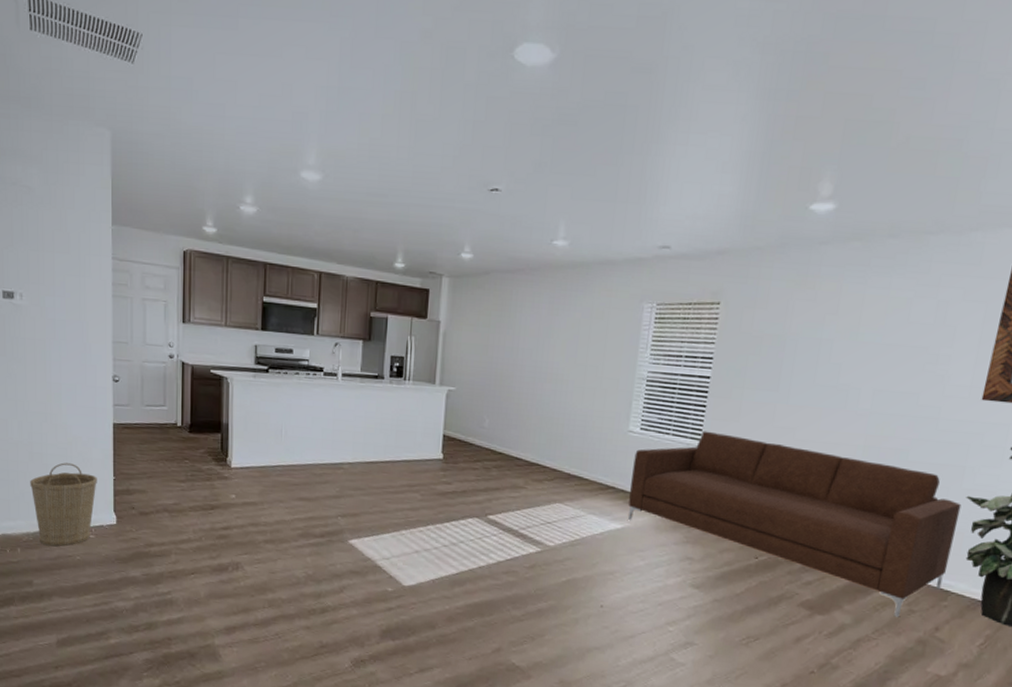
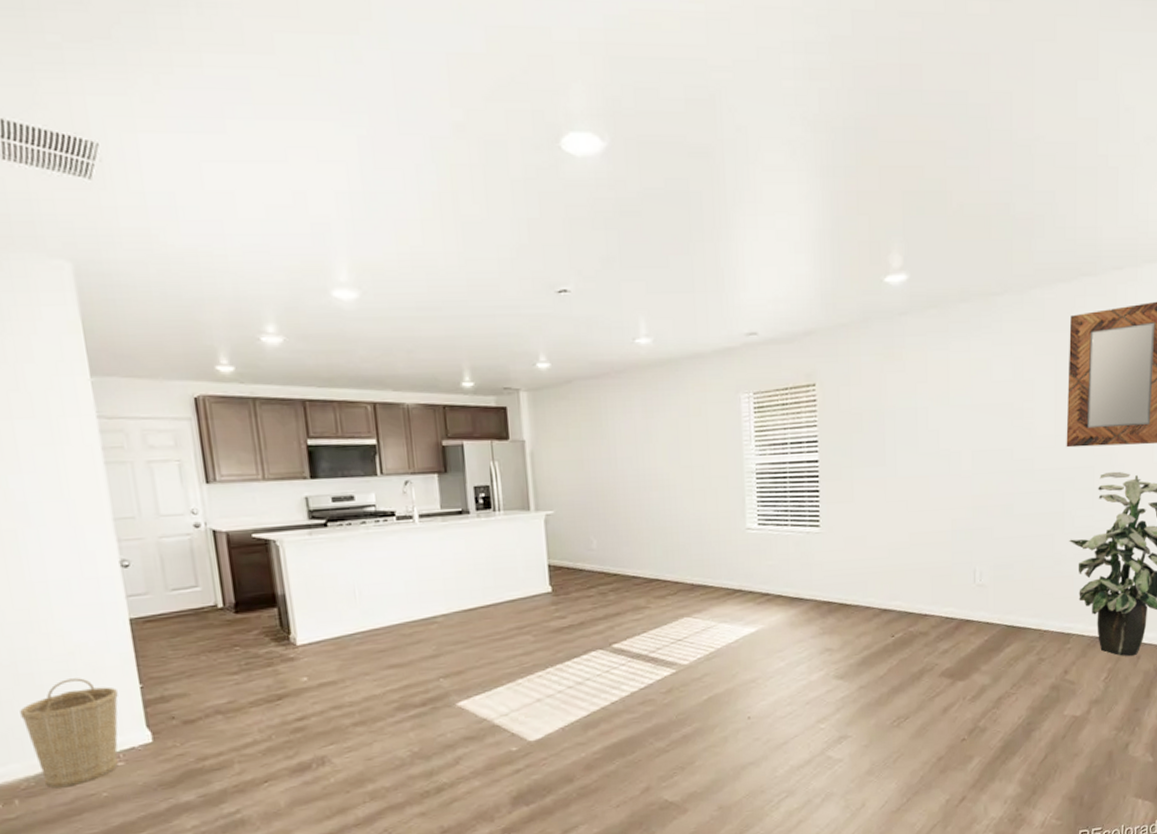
sofa: present [628,431,962,617] -> none [756,516,1067,668]

